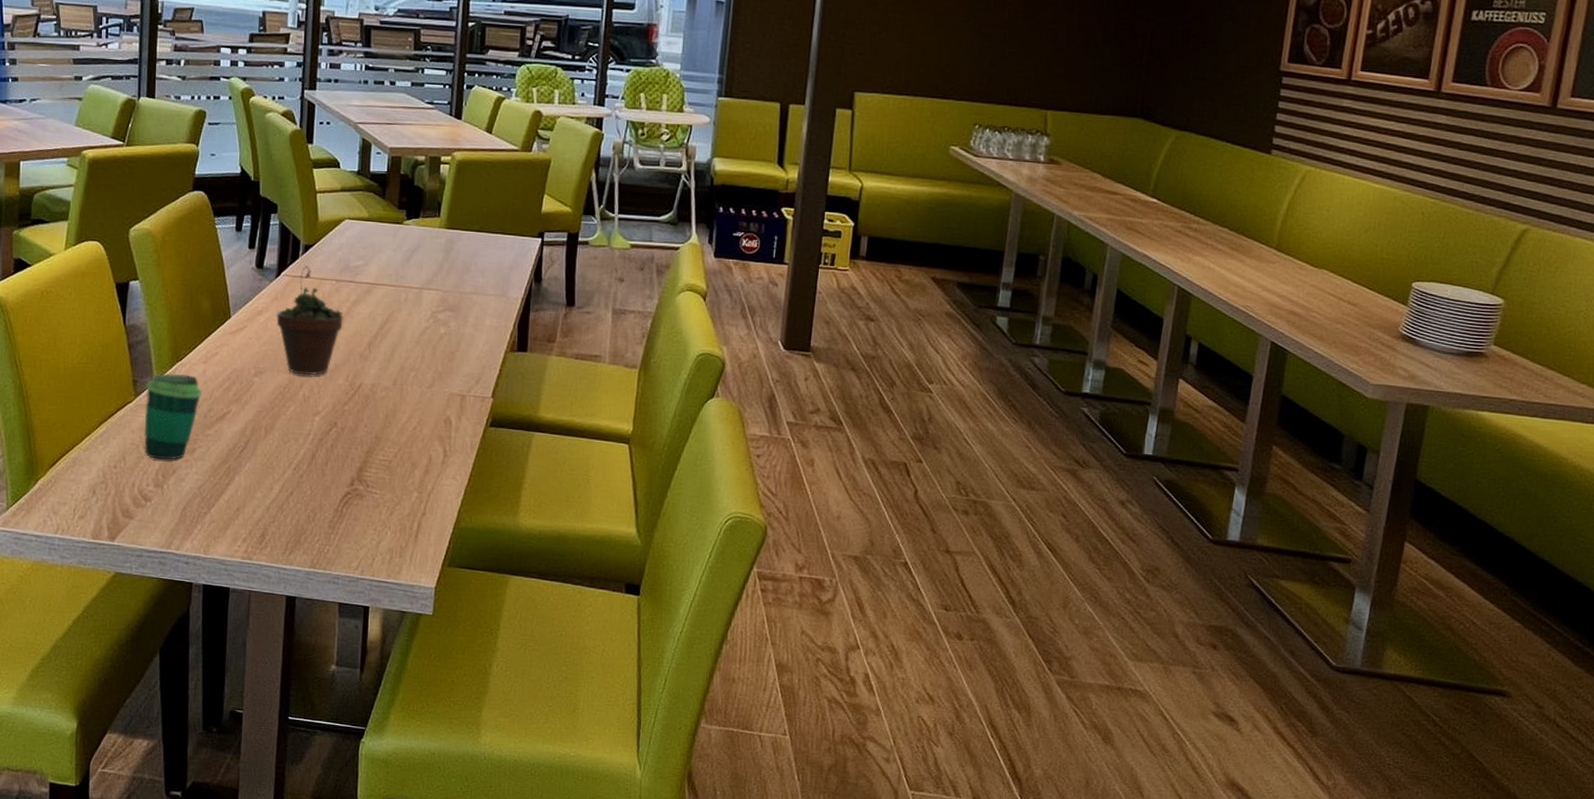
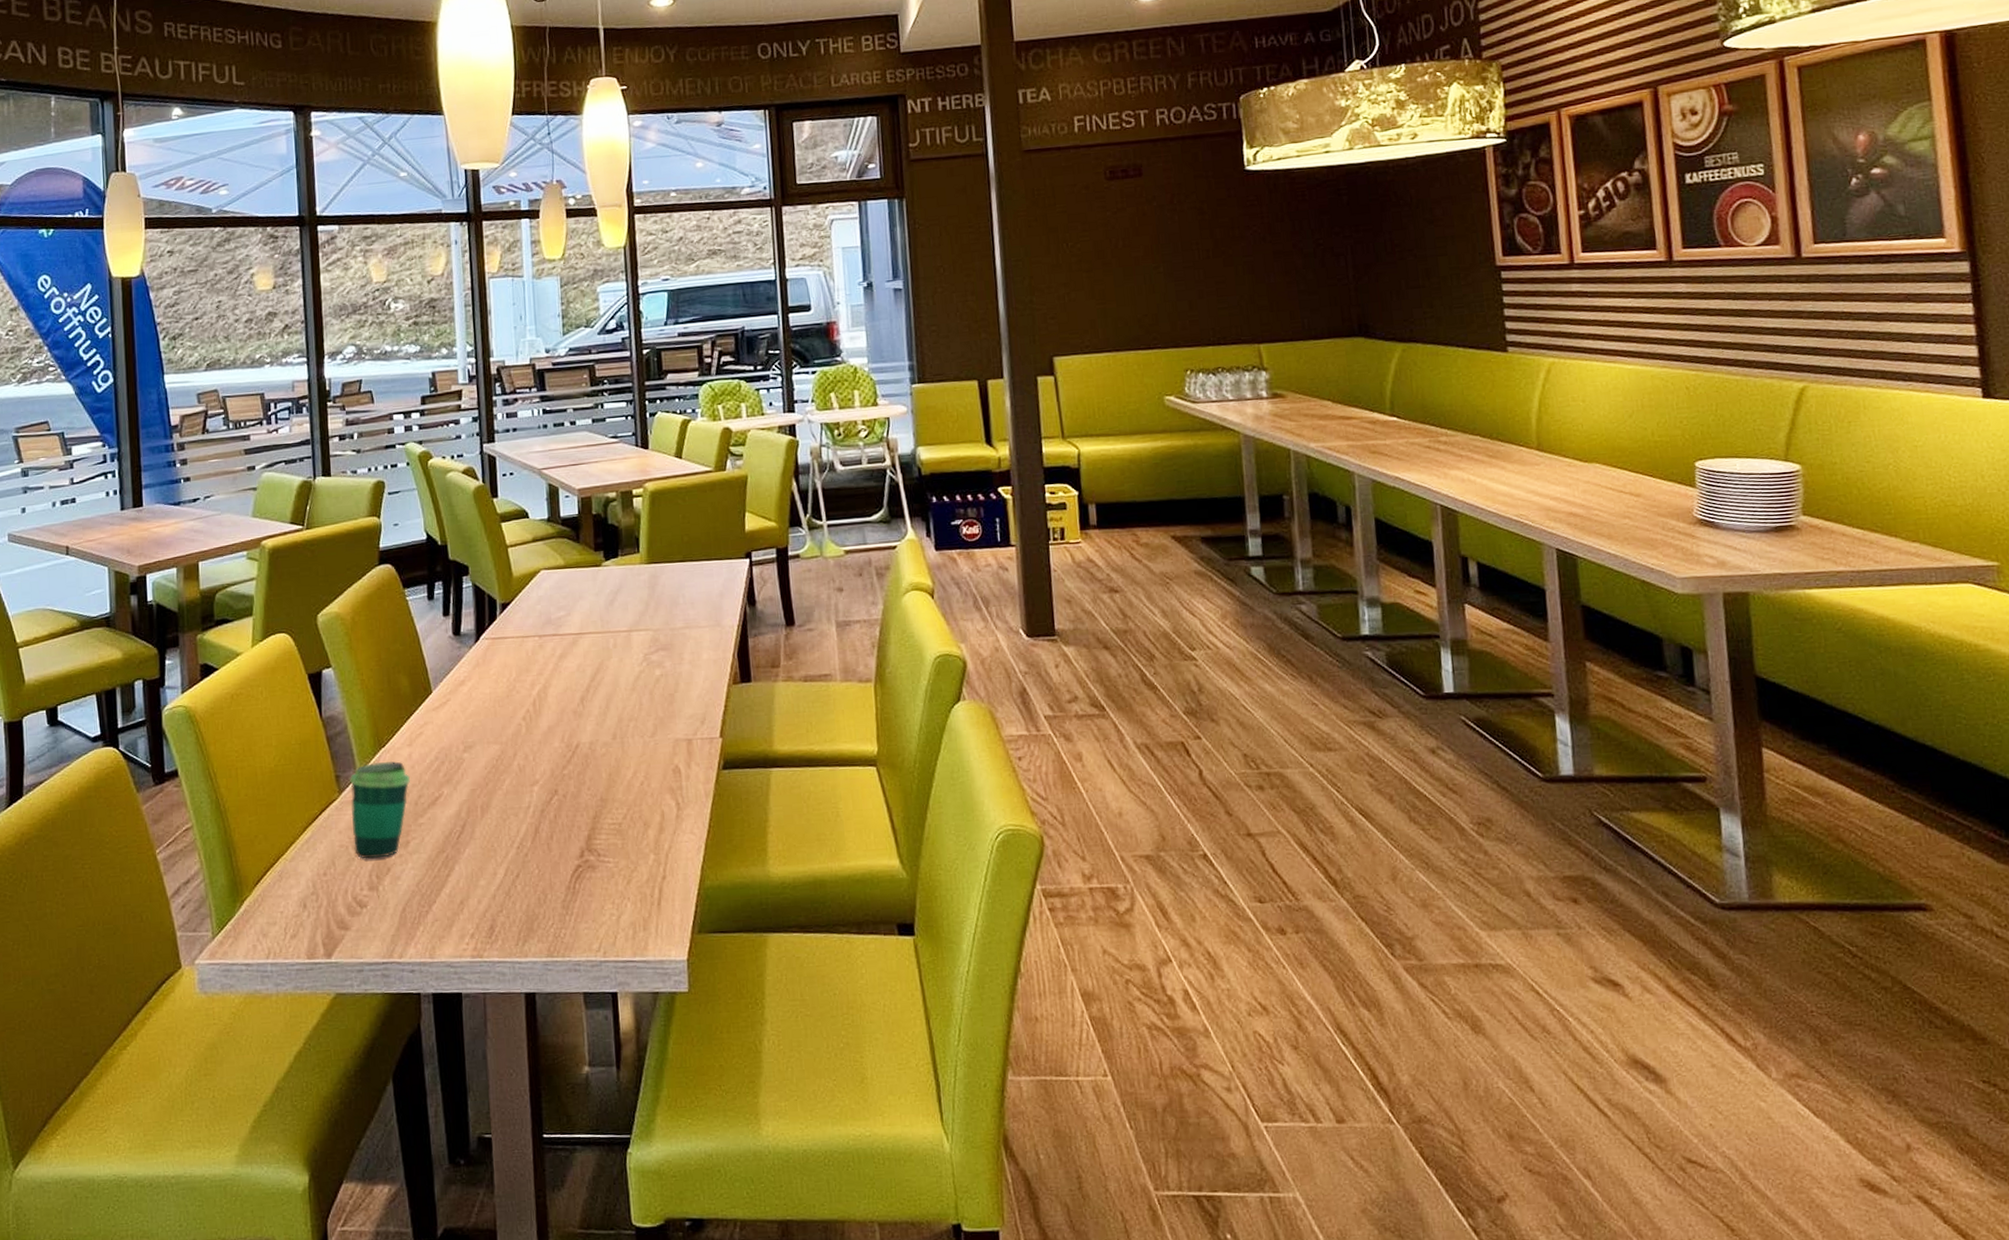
succulent plant: present [276,266,344,376] -> none [480,625,552,744]

